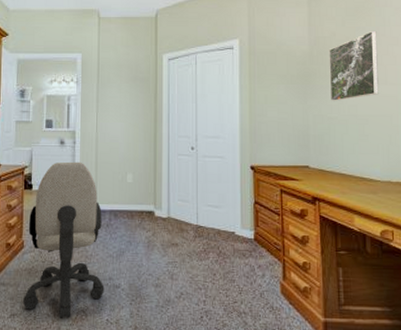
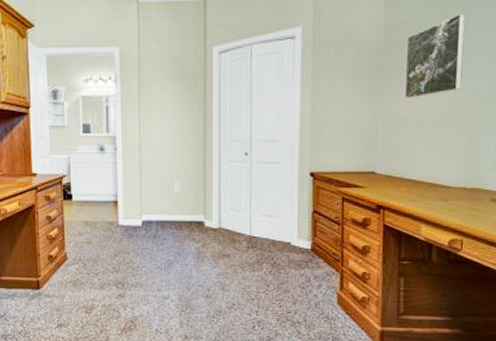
office chair: present [22,161,105,318] -> none [69,170,153,328]

